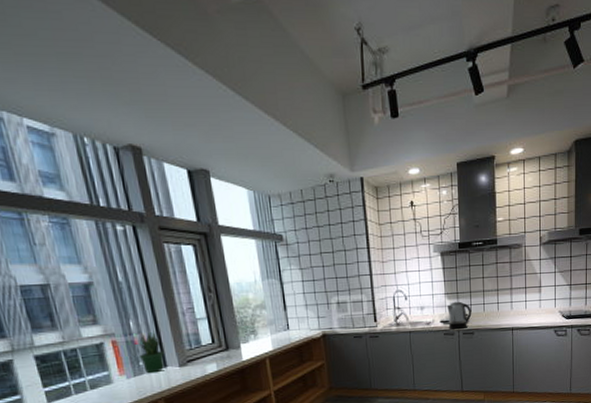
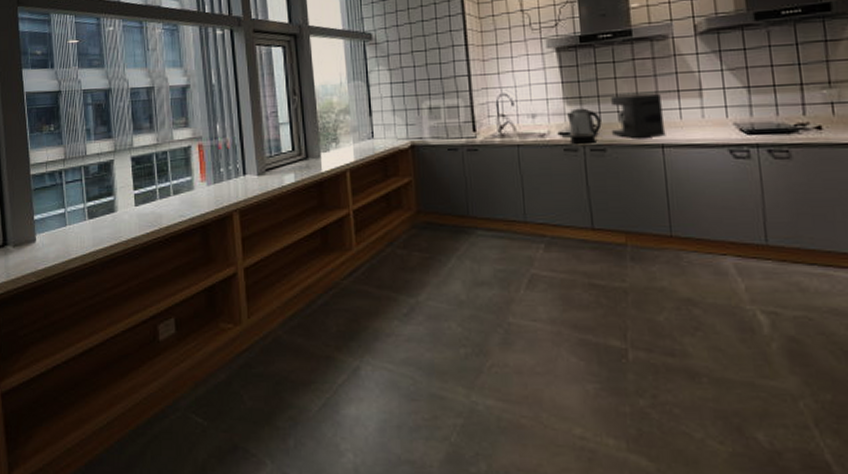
planter: present [138,331,166,373] -> none [220,135,244,180]
coffee maker: none [478,289,515,325] -> present [611,93,666,139]

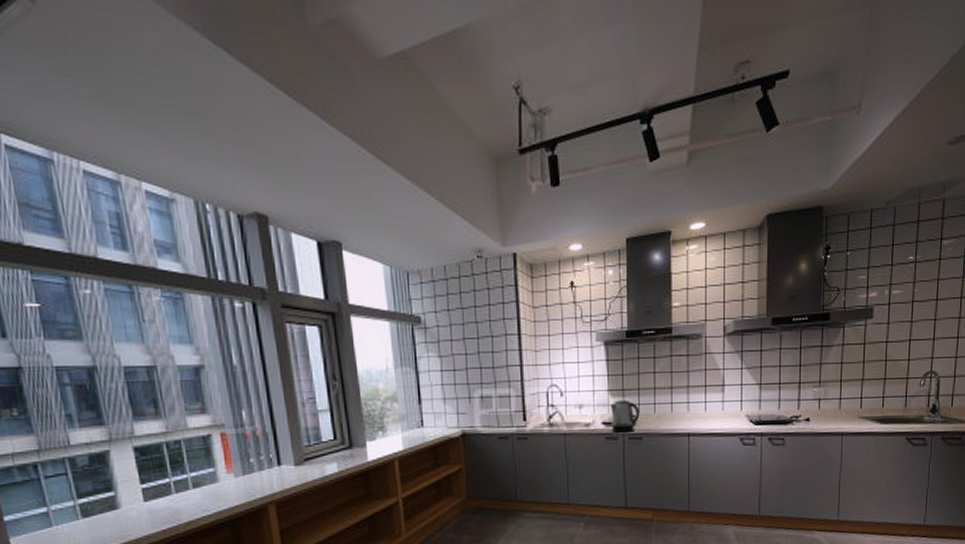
coffee maker: present [611,93,666,139] -> none [647,387,692,429]

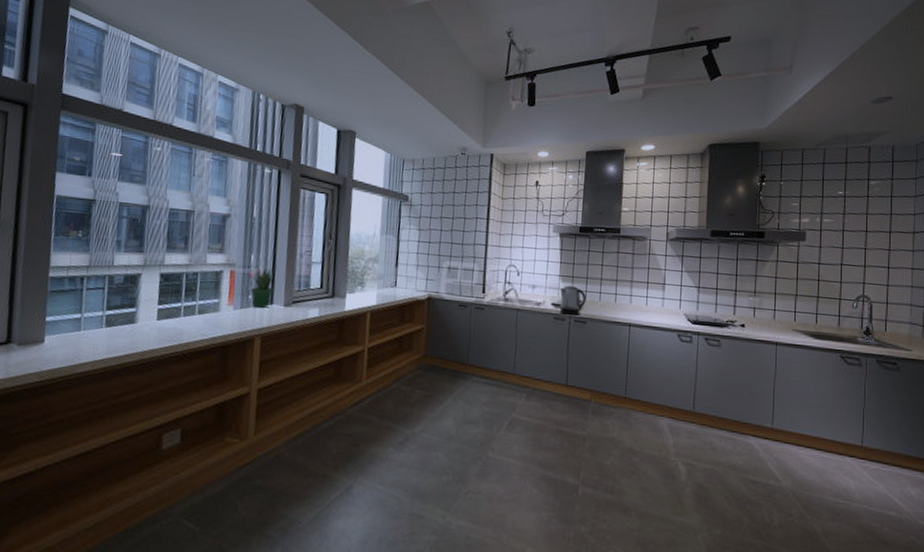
planter: none [249,423,279,471] -> present [250,267,275,308]

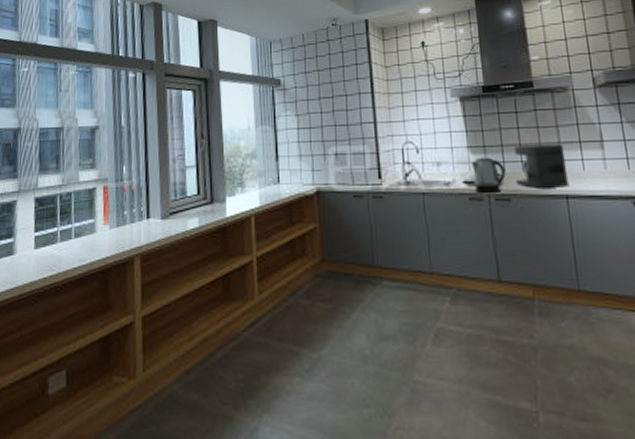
planter: present [250,267,275,308] -> none [125,178,149,223]
coffee maker: none [592,279,635,317] -> present [514,143,570,190]

